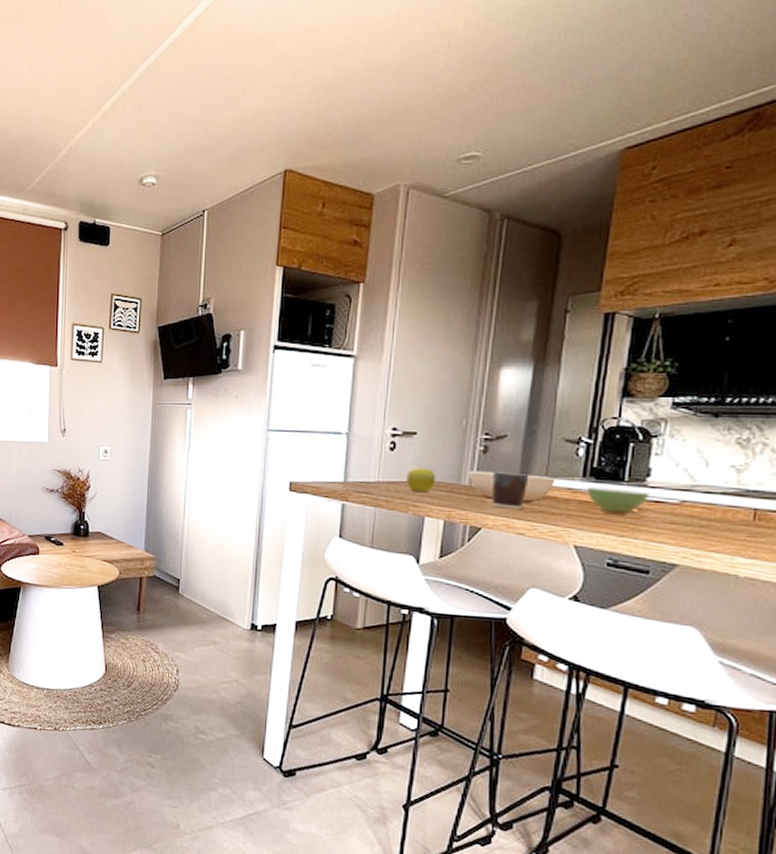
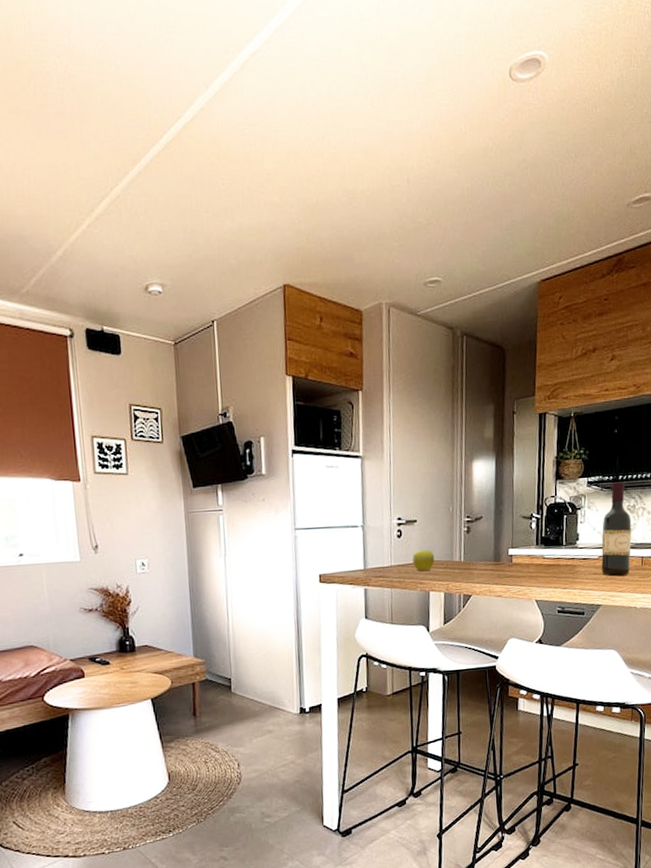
bowl: present [469,471,556,503] -> none [459,547,519,571]
mug: present [492,471,530,509] -> none [476,546,501,577]
bowl: present [587,487,650,517] -> none [540,552,580,574]
wine bottle: none [683,406,742,532] -> present [601,482,632,577]

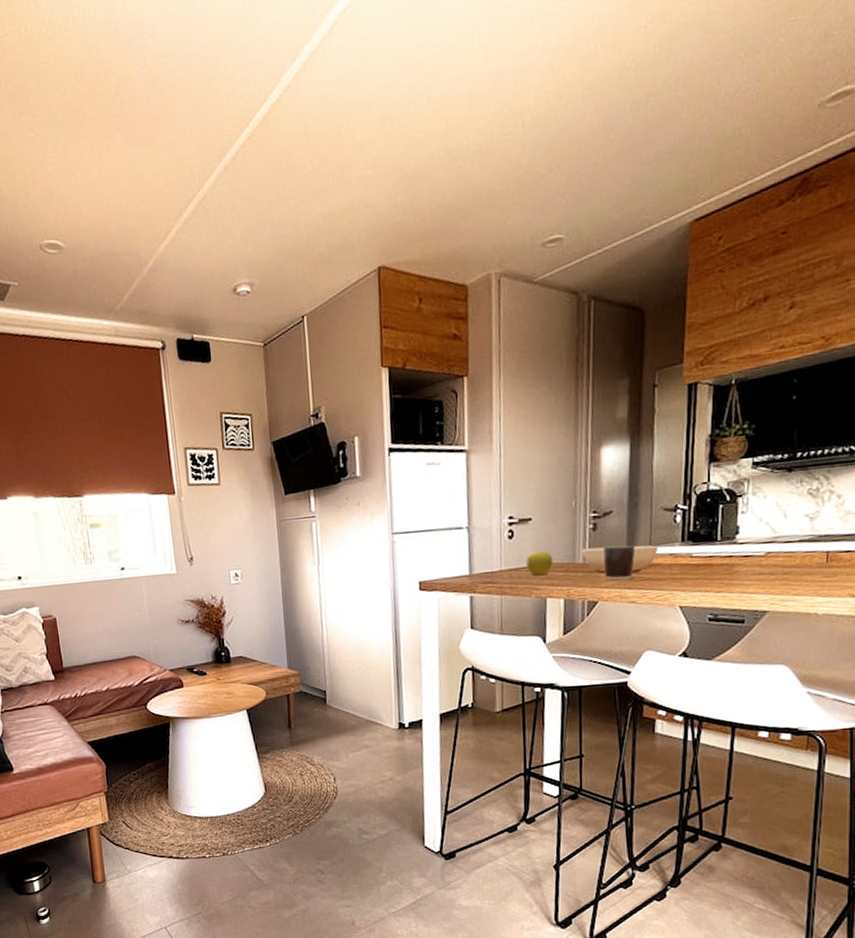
bowl: none [459,547,519,571] -> present [582,545,659,574]
mug: none [476,546,501,577] -> present [604,545,636,581]
wine bottle: present [601,482,632,577] -> none [769,460,813,577]

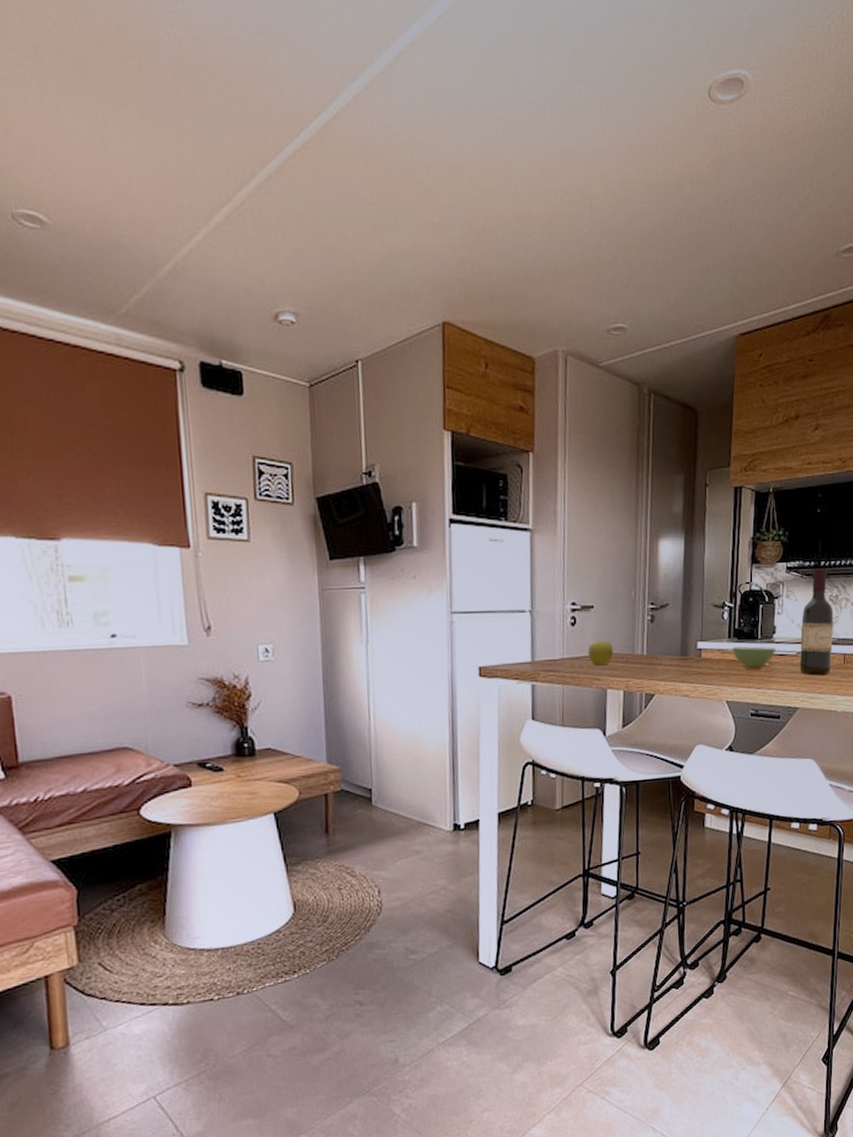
bowl: present [582,545,659,574] -> none [641,639,709,667]
mug: present [604,545,636,581] -> none [660,638,689,674]
bowl: none [687,548,740,575] -> present [733,646,776,671]
wine bottle: none [769,460,813,577] -> present [799,568,834,676]

